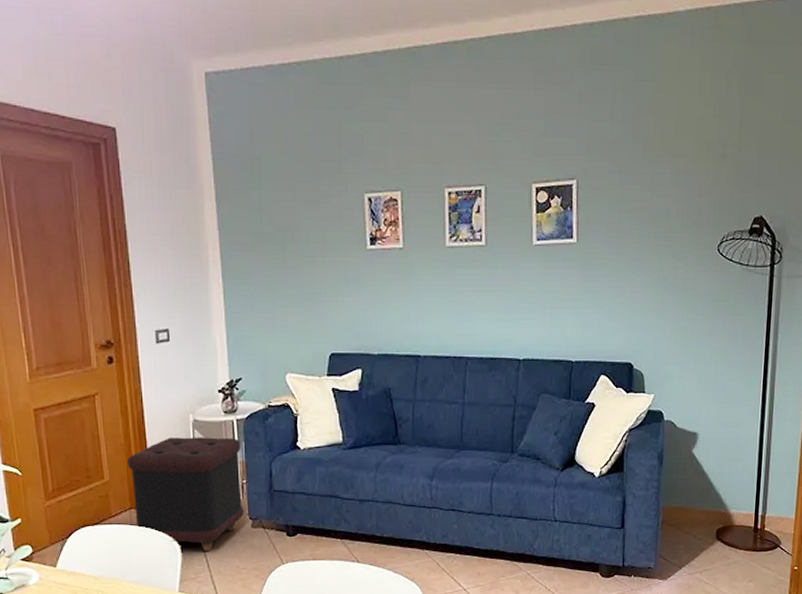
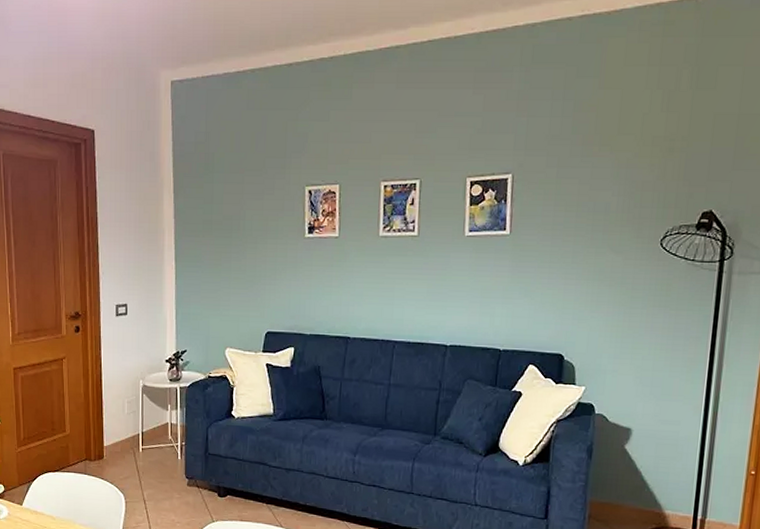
ottoman: present [127,437,244,551] -> none [86,399,183,504]

